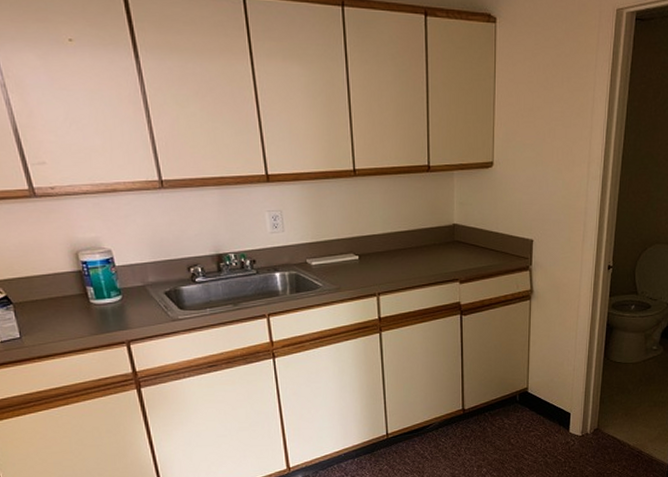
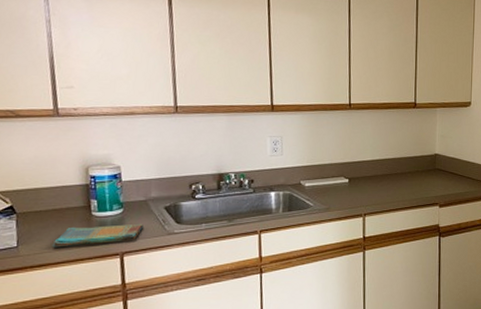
dish towel: none [55,310,145,338] -> present [52,223,143,248]

